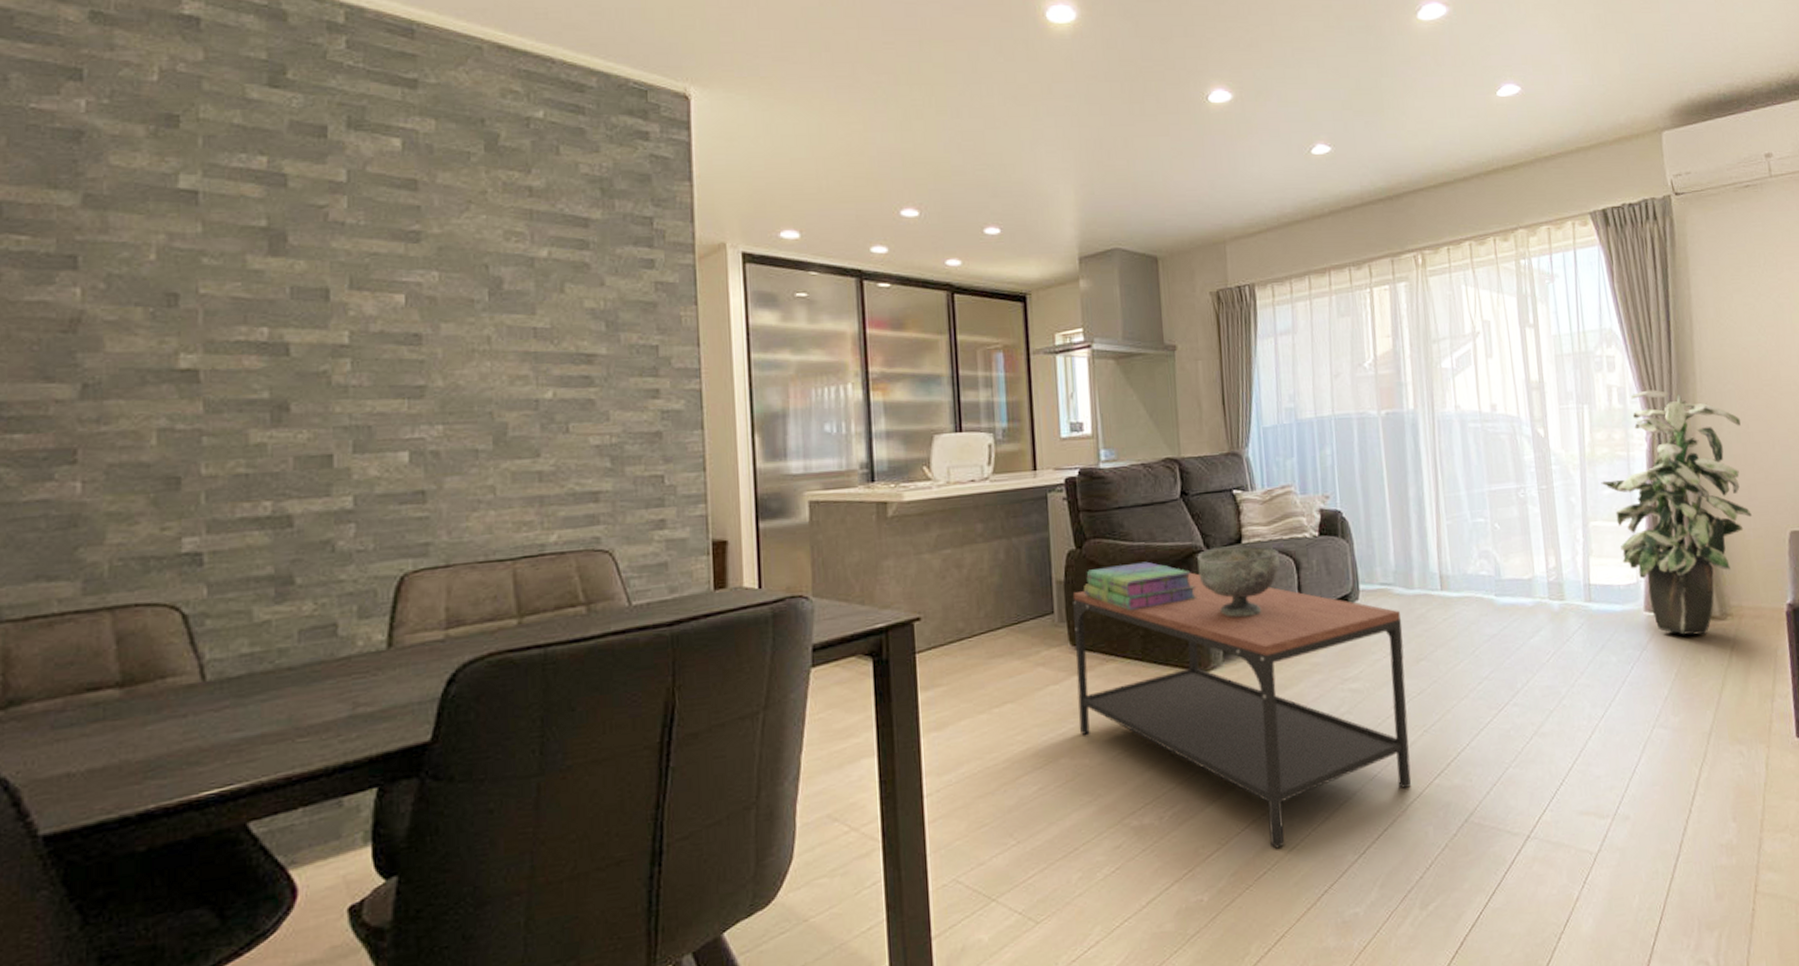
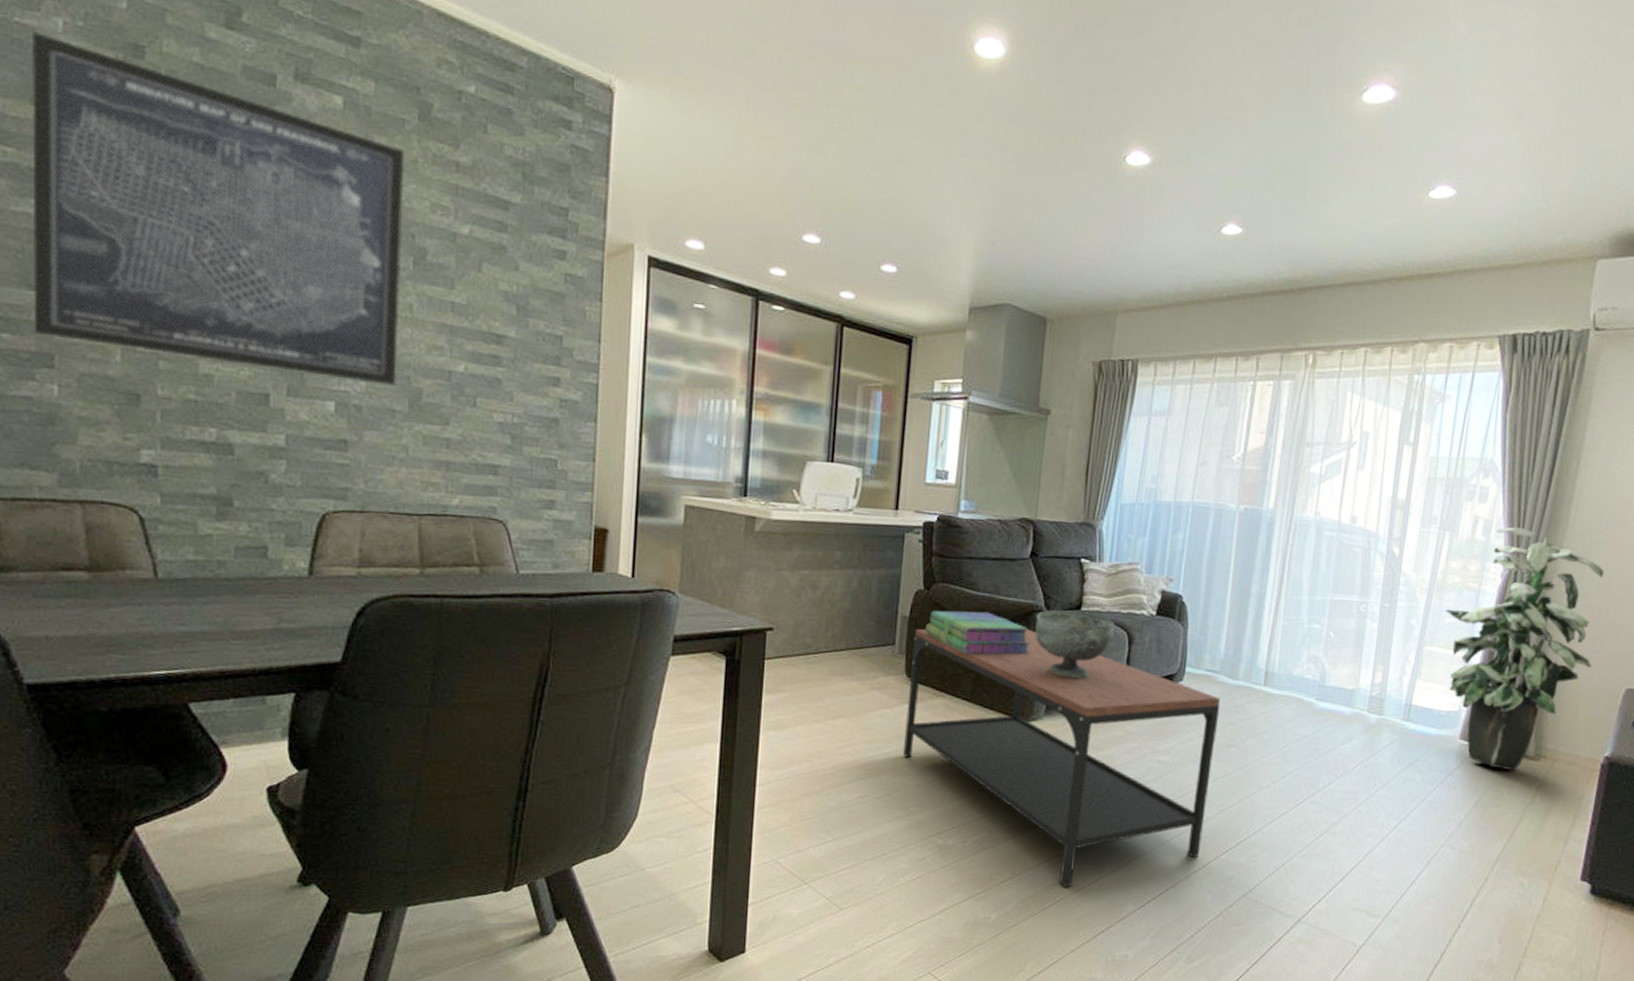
wall art: none [49,116,478,431] -> present [31,32,405,385]

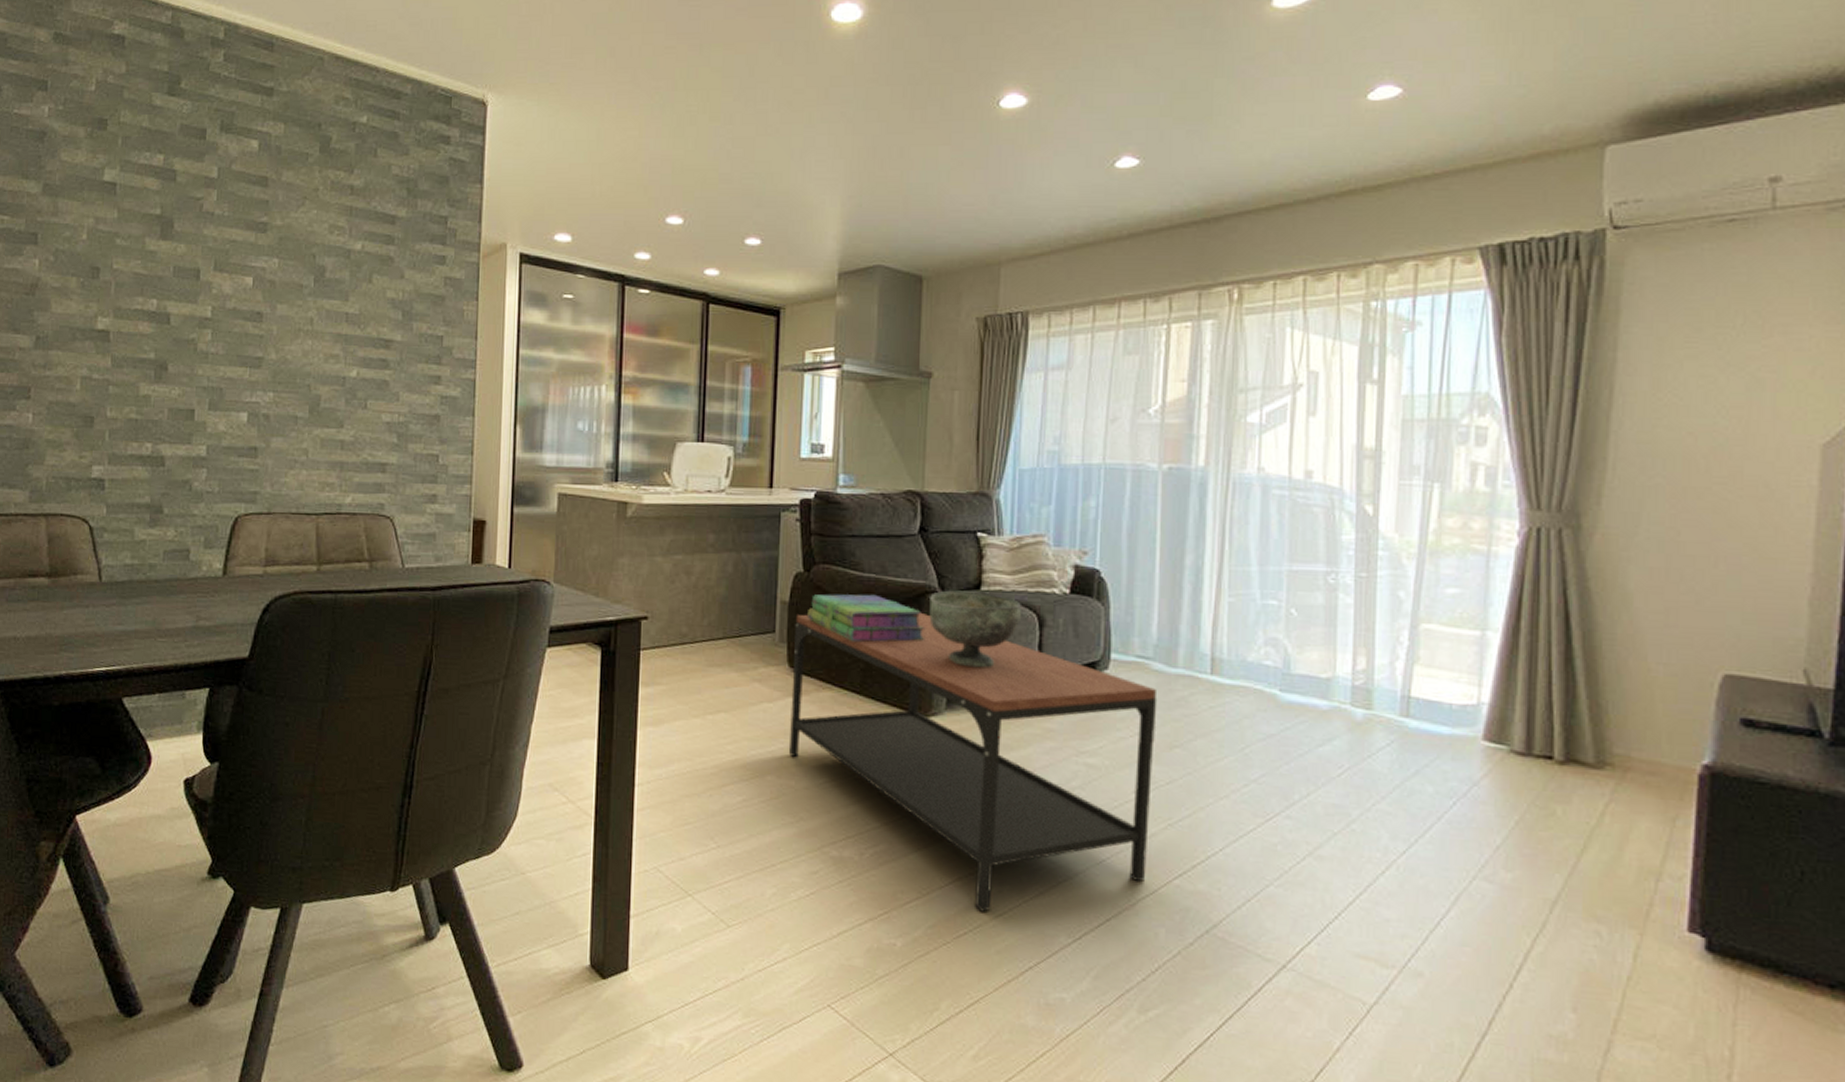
wall art: present [31,32,405,385] -> none [17,120,309,394]
indoor plant: present [1445,527,1605,772] -> none [1444,473,1669,783]

